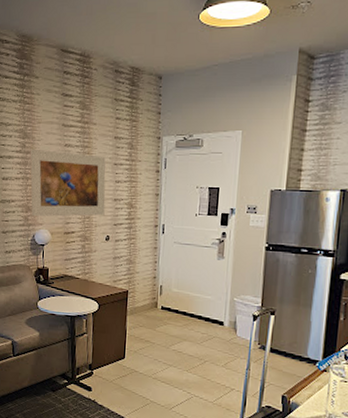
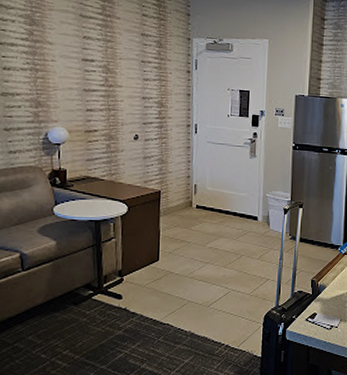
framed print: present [30,149,106,217] -> none [39,37,133,114]

